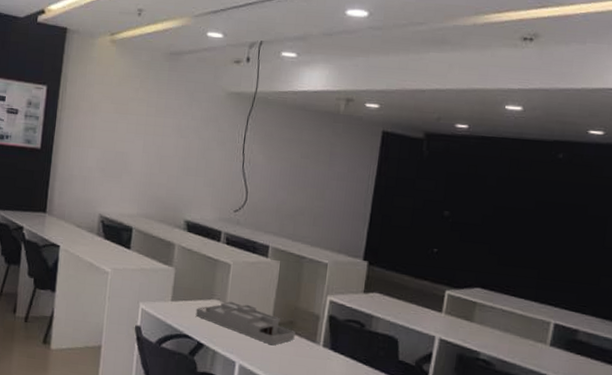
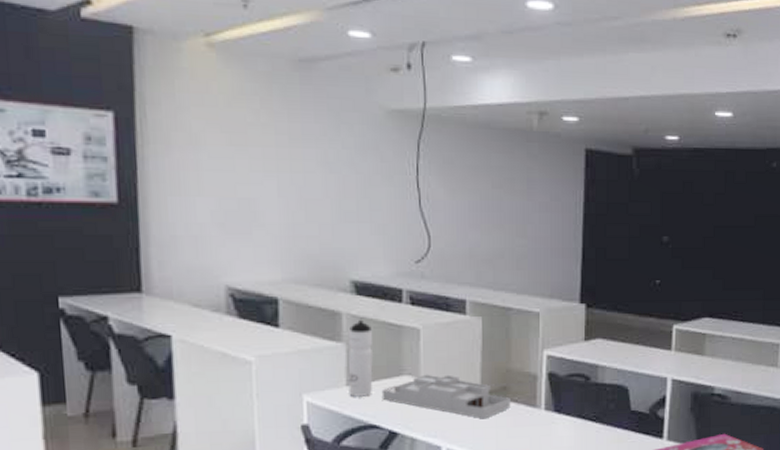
water bottle: none [172,251,196,312] -> present [348,319,373,397]

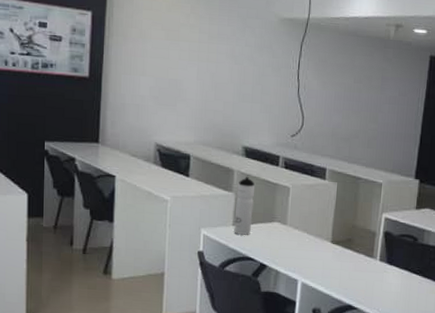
desk organizer: present [381,374,511,419] -> none [257,222,354,263]

